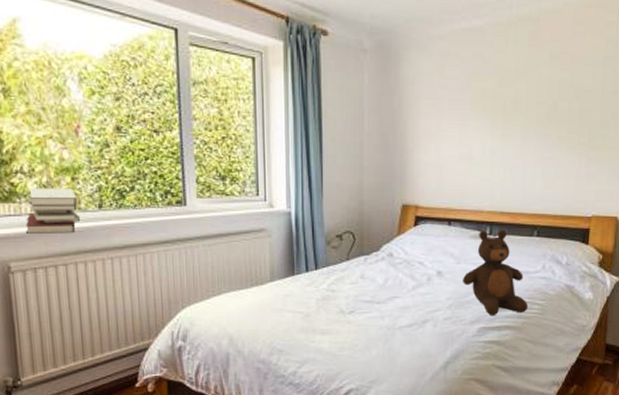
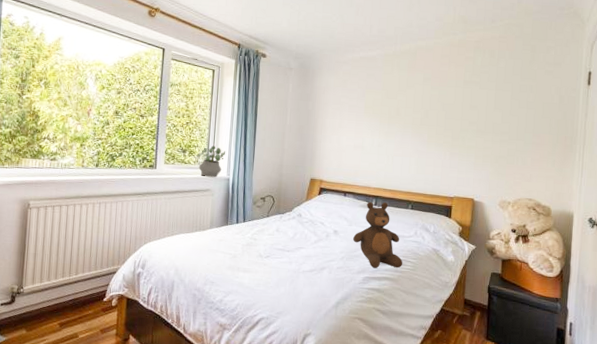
books: present [26,187,80,235] -> none [44,149,82,184]
potted plant: none [241,167,281,213] -> present [196,145,225,178]

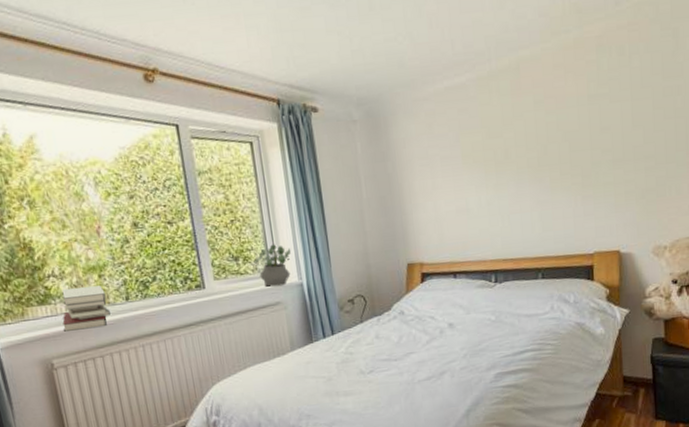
books: none [44,149,82,184] -> present [61,286,111,333]
teddy bear: present [353,202,403,268] -> none [474,276,541,360]

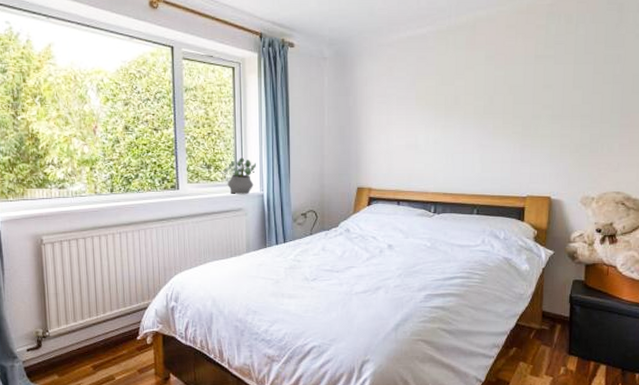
books: present [61,286,111,333] -> none [55,176,96,214]

